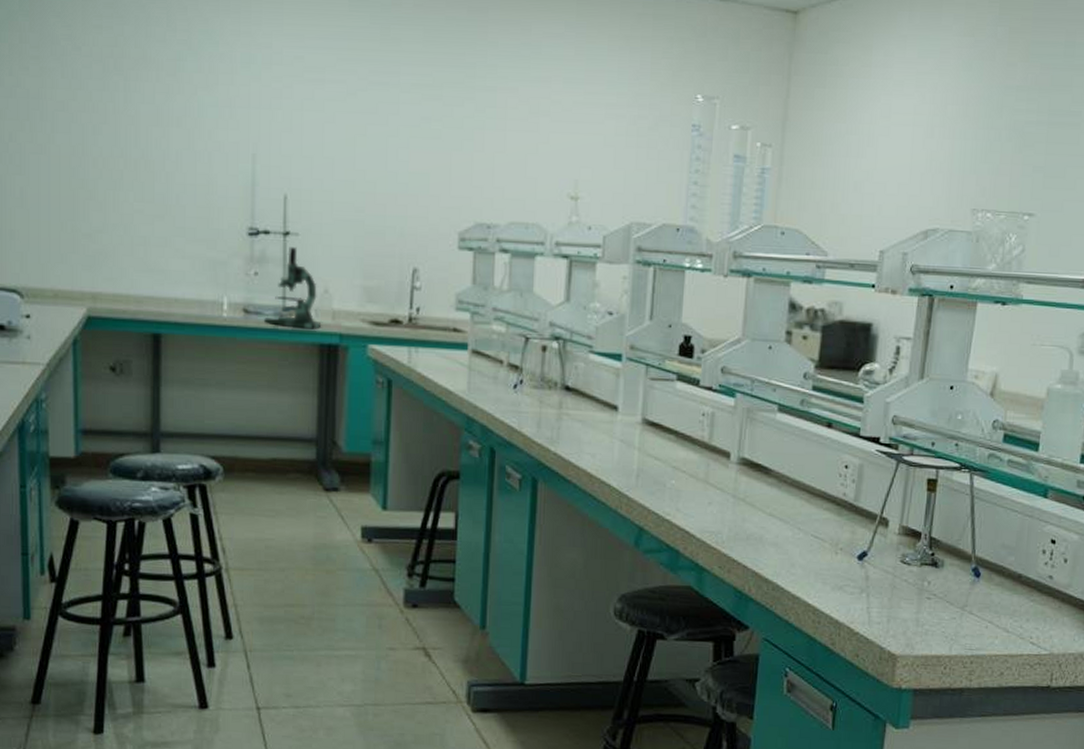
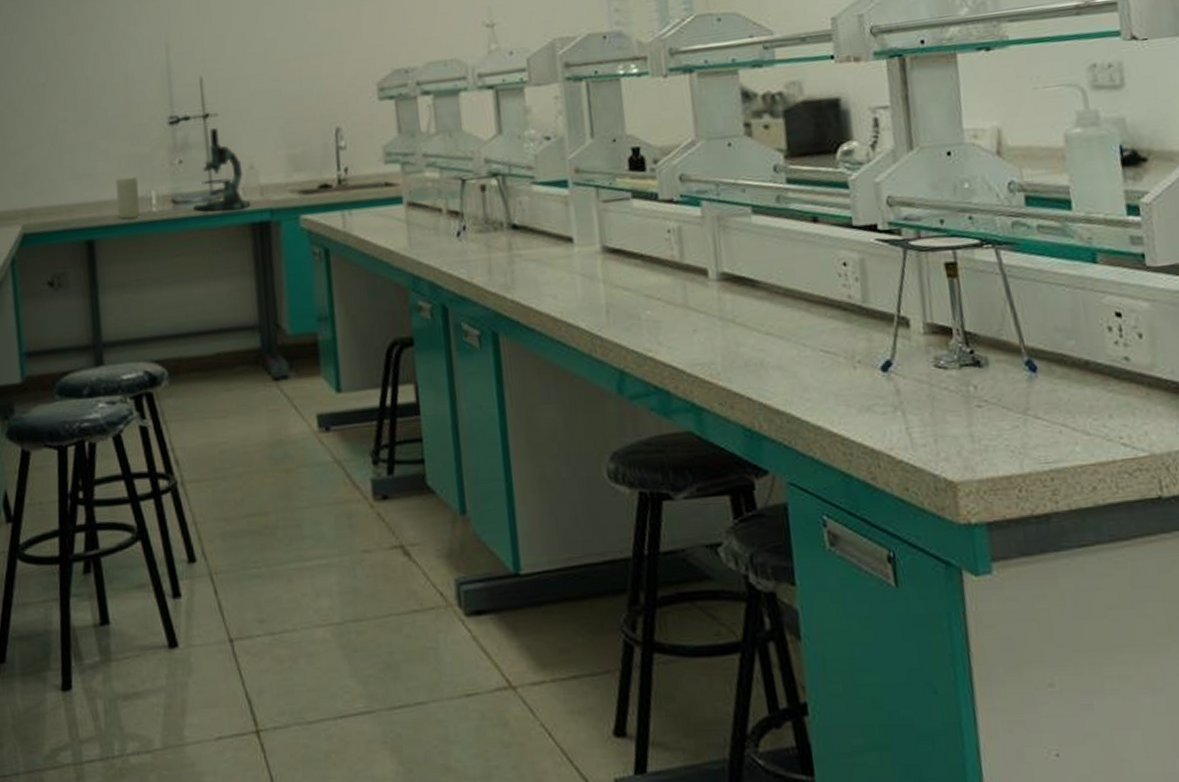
container: none [187,277,211,321] -> present [115,175,140,220]

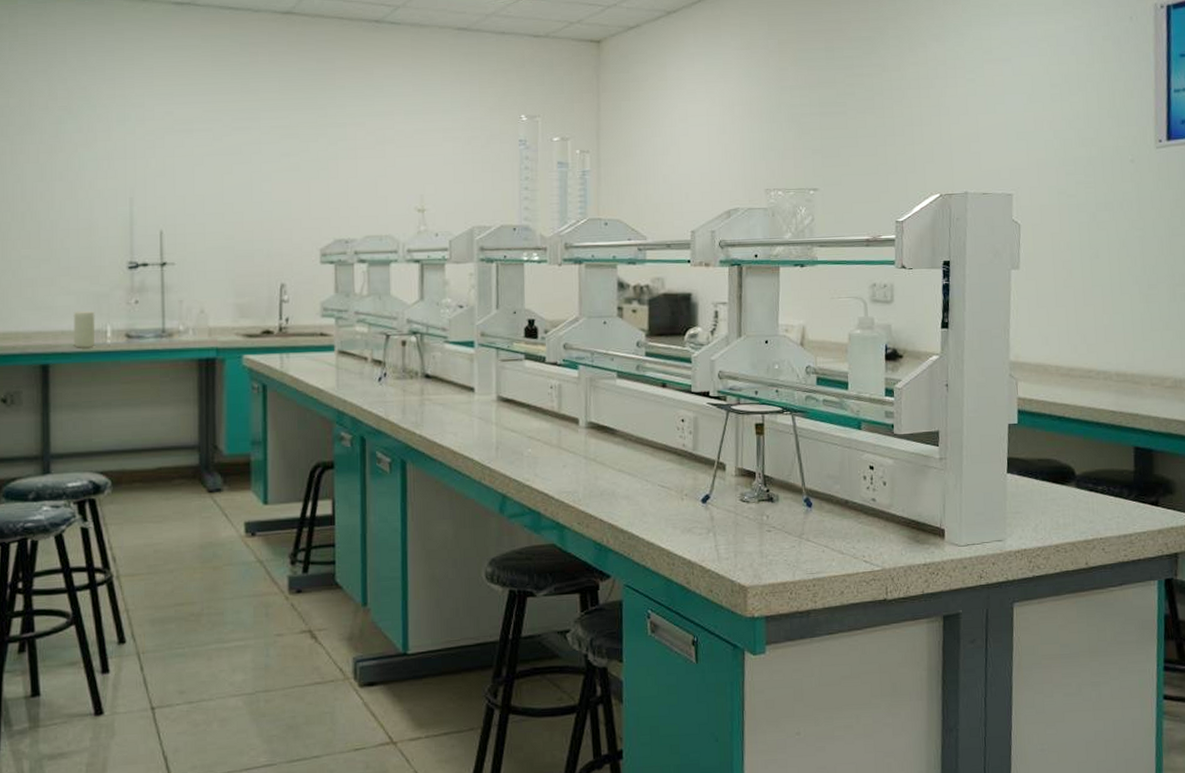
microscope: present [193,128,251,212] -> none [146,275,199,348]

